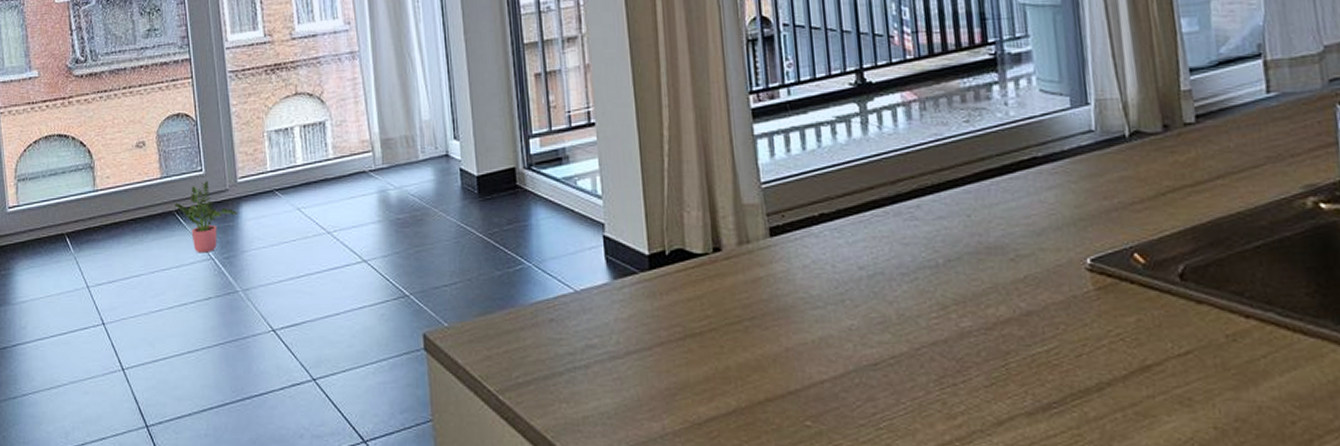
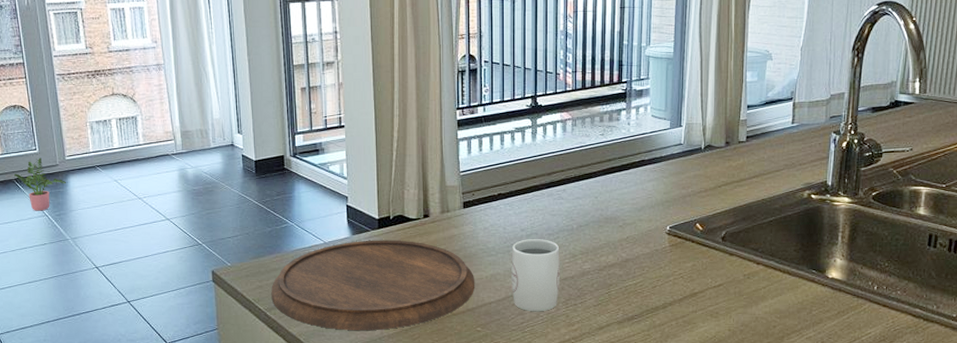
cutting board: none [504,285,796,424] -> present [271,240,474,330]
mug: none [847,281,928,397] -> present [510,239,561,312]

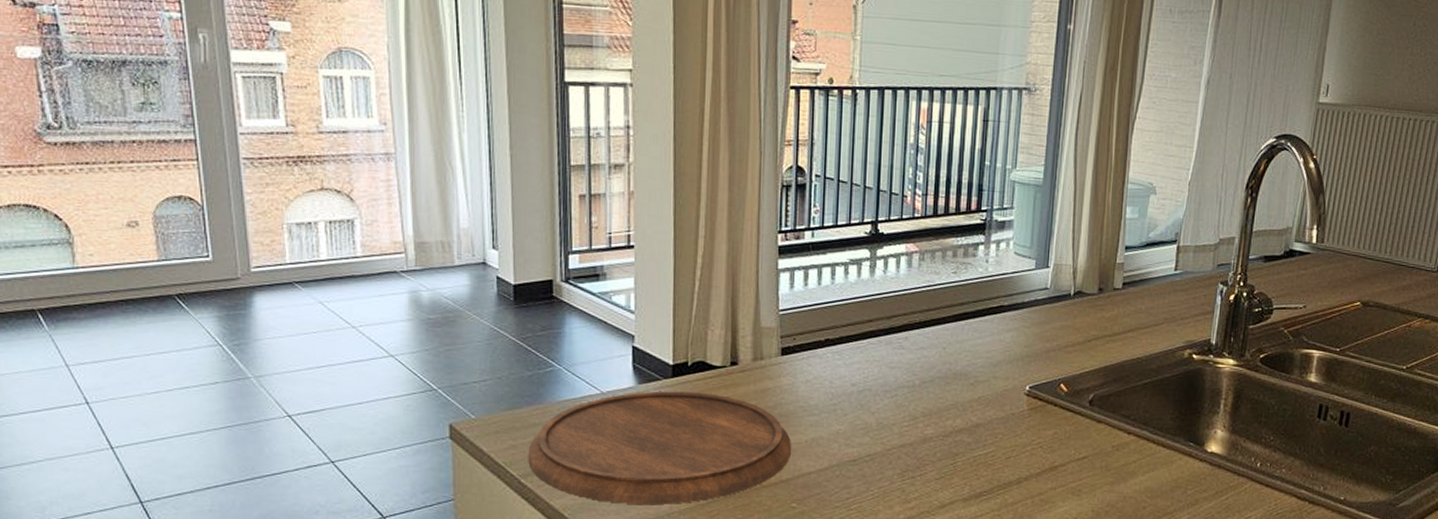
potted plant: present [14,158,66,211] -> none [175,267,250,339]
mug: present [510,239,561,312] -> none [835,396,898,486]

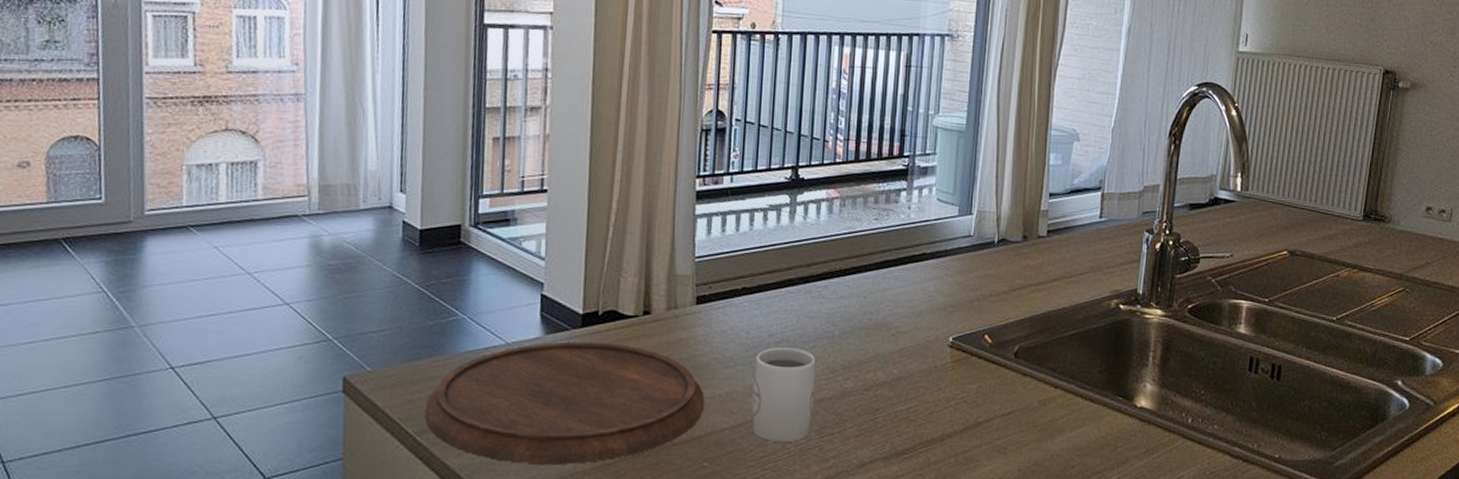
mug: none [835,396,898,486] -> present [751,347,817,443]

